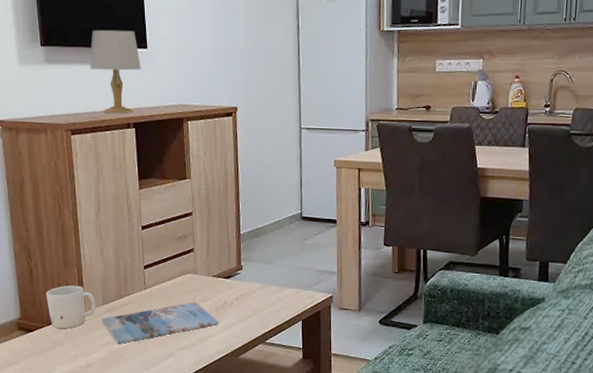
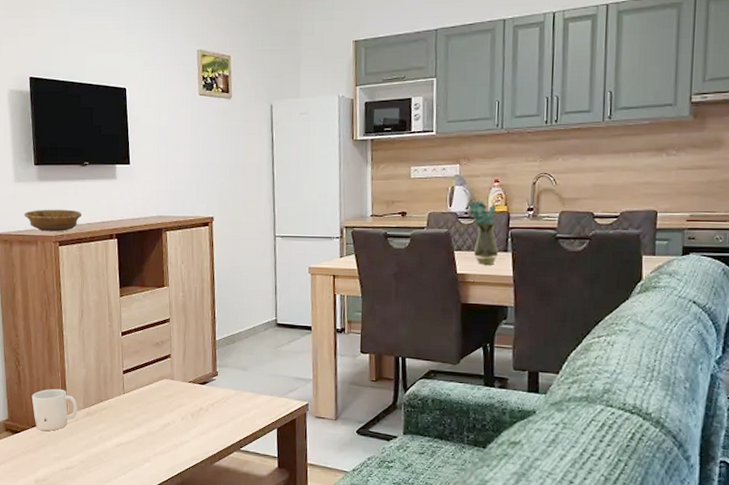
decorative bowl: none [30,94,95,120] -> present [24,209,82,232]
table lamp: present [89,30,142,114] -> none [77,148,125,226]
magazine: present [101,302,218,344] -> none [82,407,194,448]
vase: none [489,92,517,160] -> present [467,197,499,265]

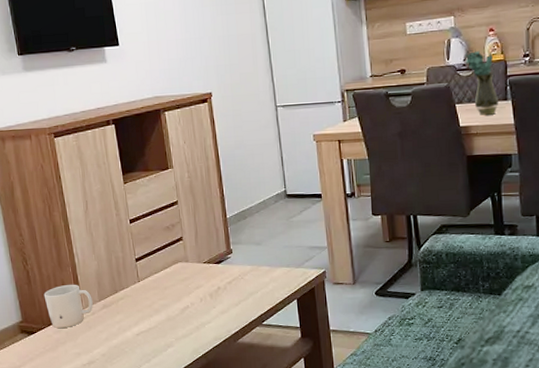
decorative bowl: present [24,209,82,232] -> none [13,98,75,125]

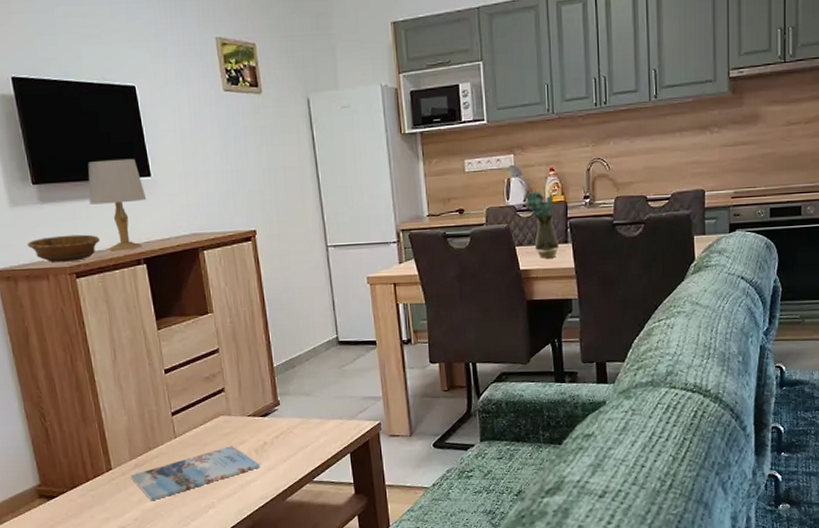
decorative bowl: none [13,98,75,125] -> present [27,234,100,264]
mug: present [44,284,93,329] -> none [65,441,123,492]
table lamp: none [65,30,116,113] -> present [88,158,147,251]
magazine: none [99,290,214,339] -> present [130,446,259,501]

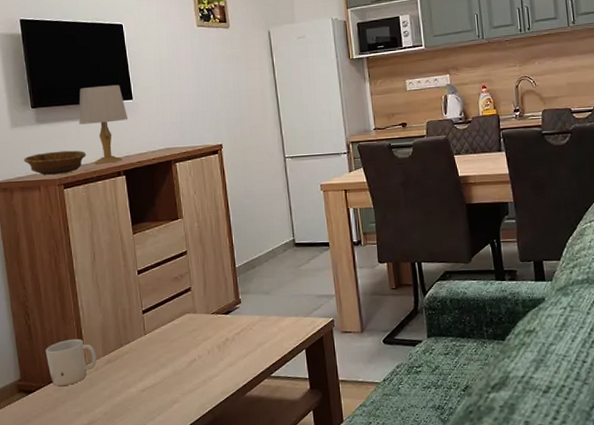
mug: none [65,441,123,492] -> present [45,338,97,387]
magazine: present [130,446,259,501] -> none [103,342,221,396]
vase: present [525,188,560,259] -> none [460,103,494,166]

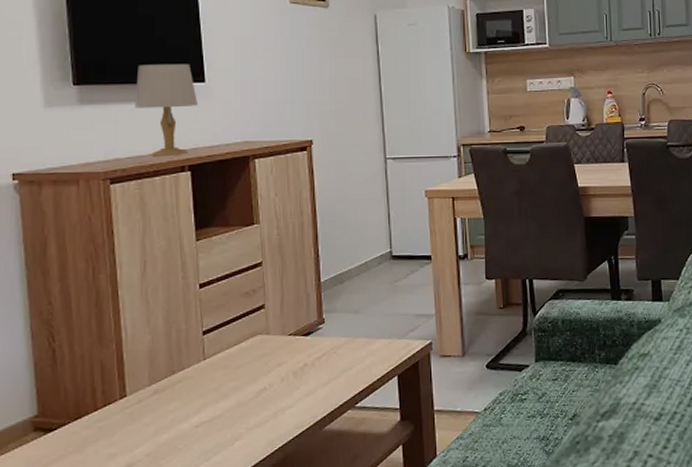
decorative bowl: present [23,150,86,176] -> none [58,138,141,168]
mug: present [45,338,97,387] -> none [73,364,140,423]

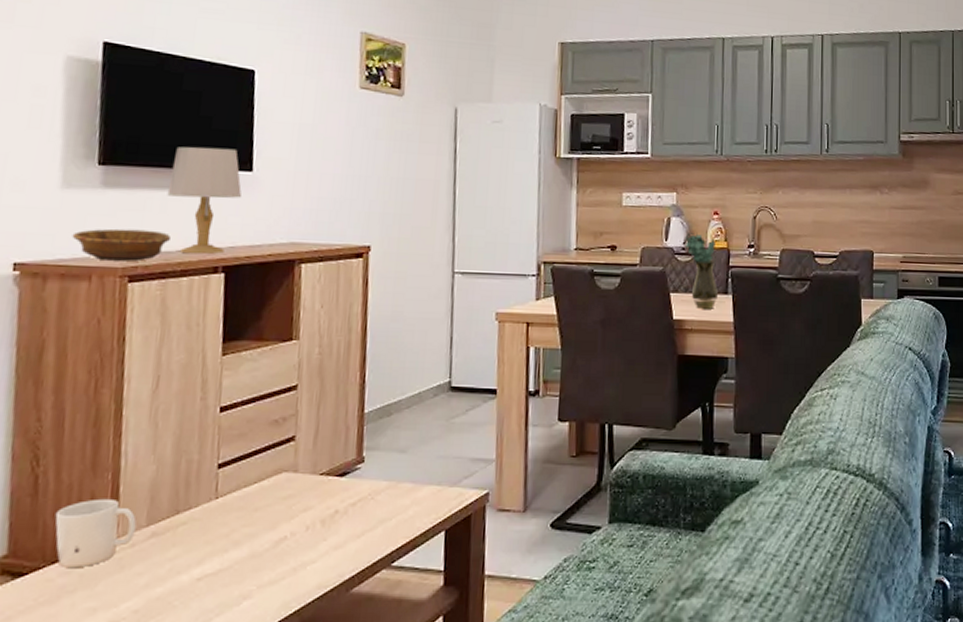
decorative bowl: none [58,138,141,168] -> present [72,228,170,263]
mug: none [73,364,140,423] -> present [54,498,137,569]
vase: none [584,109,617,176] -> present [685,230,719,309]

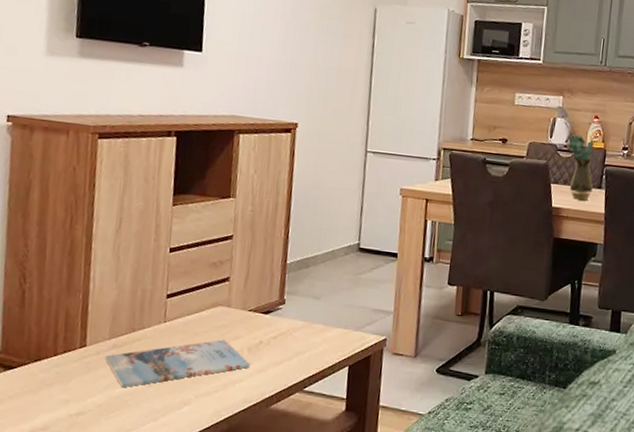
mug: present [54,498,137,569] -> none [37,313,101,367]
decorative bowl: present [72,228,170,263] -> none [54,91,133,122]
magazine: none [142,513,324,586] -> present [105,340,250,388]
table lamp: present [167,146,243,255] -> none [131,26,193,120]

